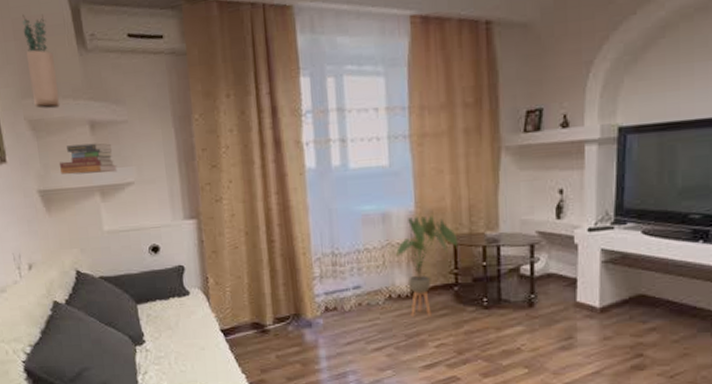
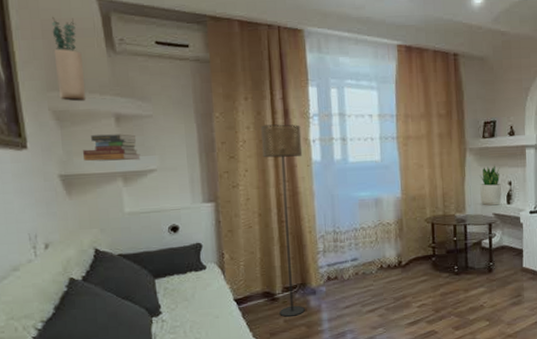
floor lamp: none [246,124,299,352] -> present [261,124,305,317]
house plant: present [396,216,458,317] -> none [387,201,435,283]
planter: none [519,168,549,222] -> present [479,165,502,206]

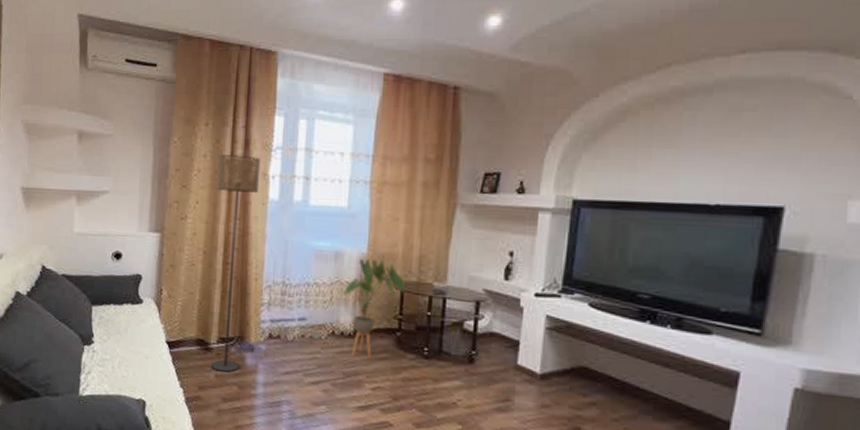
vase: present [51,16,87,102] -> none [32,31,57,116]
books: present [82,134,141,162] -> none [44,150,96,180]
house plant: none [387,201,435,283] -> present [344,258,406,358]
planter: present [479,165,502,206] -> none [469,228,500,280]

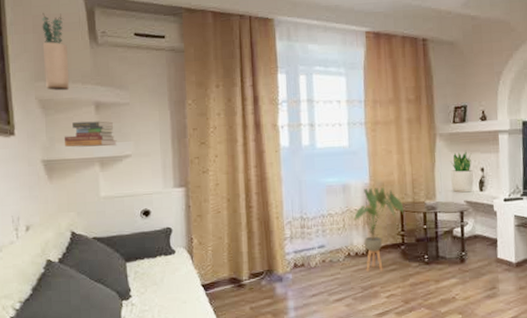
vase: none [32,31,57,116] -> present [41,12,70,91]
books: none [44,150,96,180] -> present [64,121,117,147]
floor lamp: present [211,154,261,373] -> none [231,110,271,304]
planter: none [469,228,500,280] -> present [450,151,474,193]

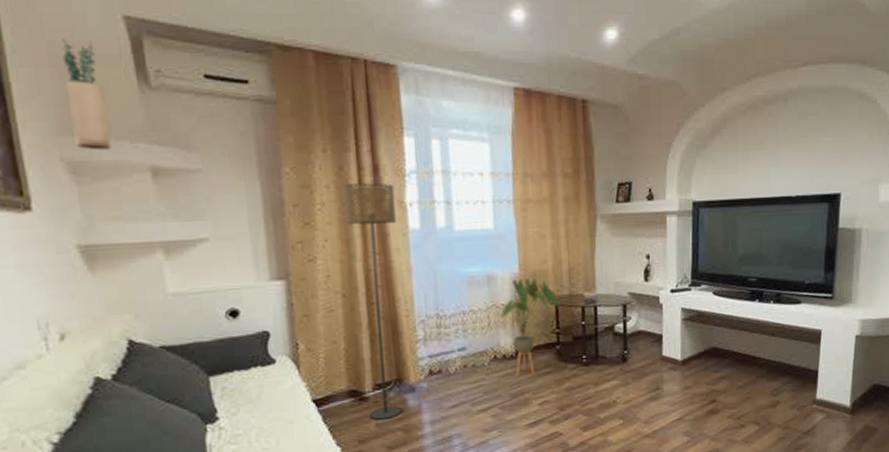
books: present [64,121,117,147] -> none [107,193,188,228]
floor lamp: none [231,110,271,304] -> present [344,183,402,420]
planter: present [450,151,474,193] -> none [612,235,638,284]

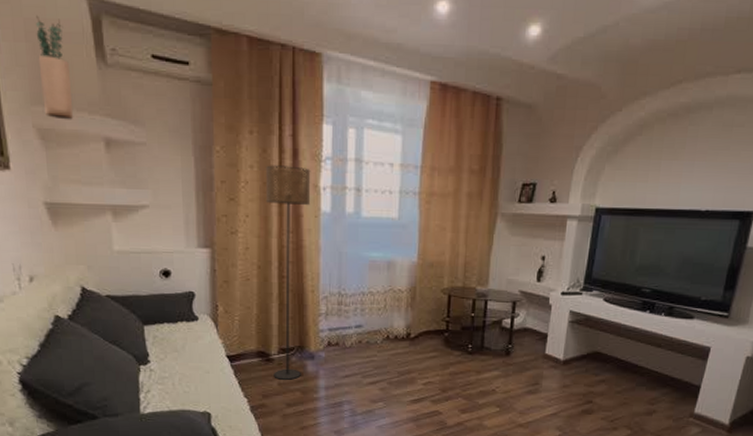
house plant: present [501,278,560,377] -> none [397,266,453,357]

